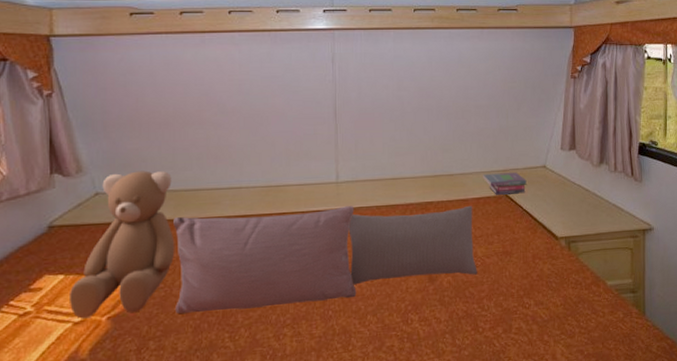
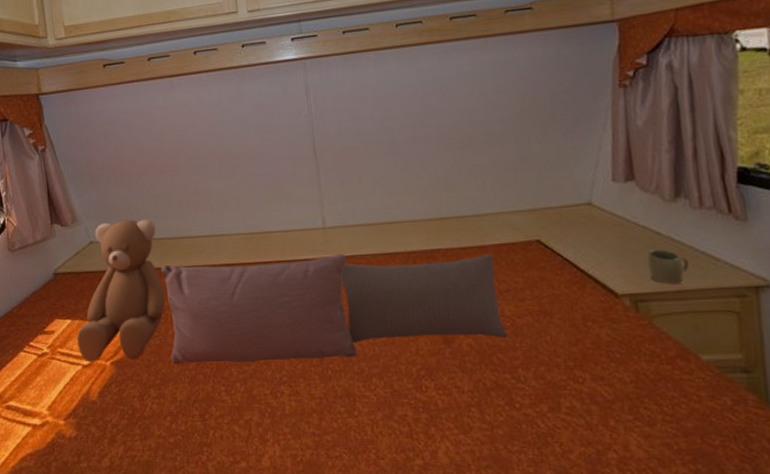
books: present [483,172,527,195] -> none [503,212,566,241]
mug: none [579,203,605,230] -> present [647,250,689,285]

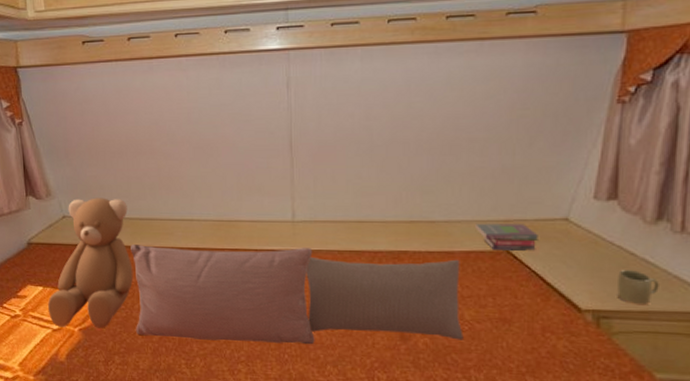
books: none [503,212,566,241] -> present [475,223,538,251]

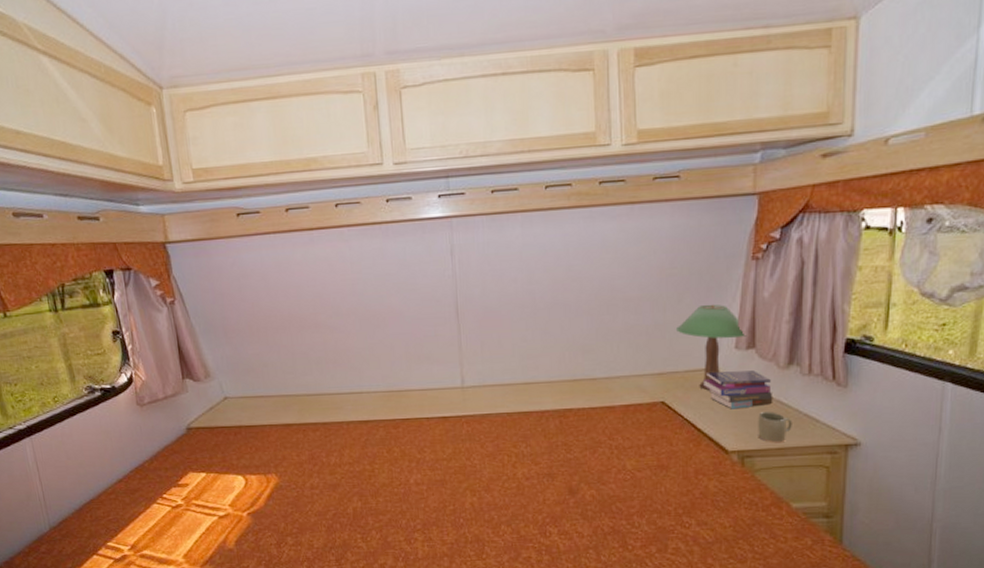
teddy bear: present [47,197,133,329] -> none [212,375,303,513]
pillow: present [131,245,315,345] -> none [299,412,489,514]
pillow: present [306,256,464,340] -> none [477,413,626,494]
books: present [475,223,538,251] -> none [633,376,689,402]
table lamp: none [525,149,608,243] -> present [675,304,747,391]
books: none [555,223,637,265] -> present [704,370,773,409]

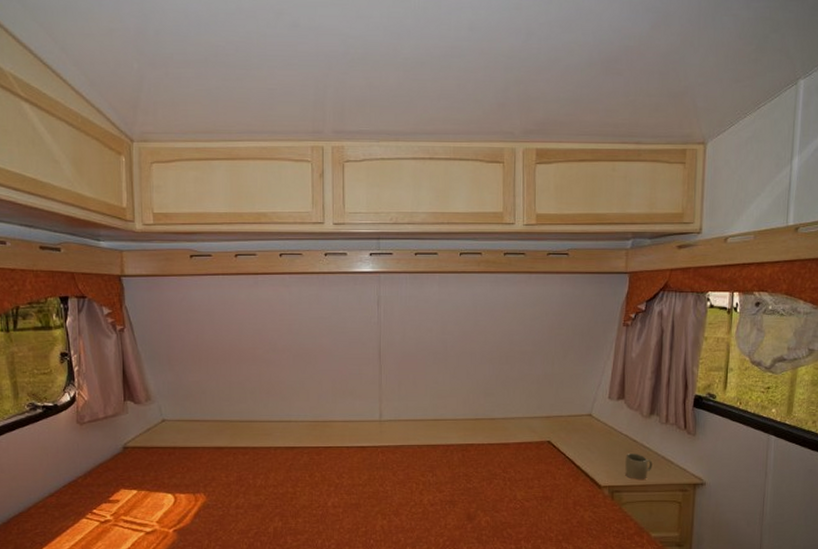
table lamp: present [675,304,747,391] -> none [561,360,618,434]
books: present [704,370,773,409] -> none [582,418,638,450]

